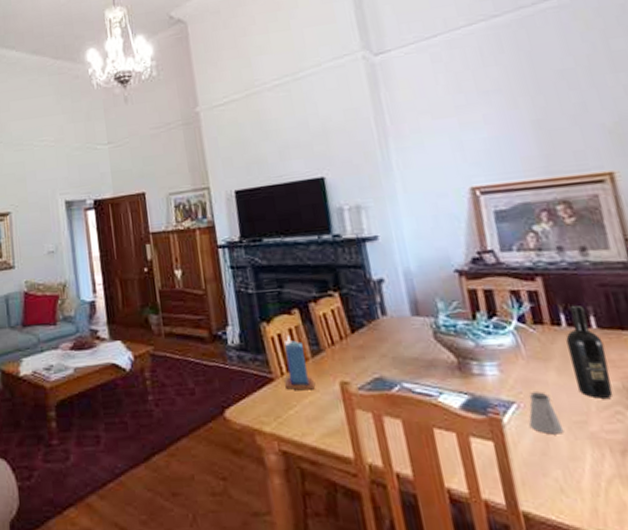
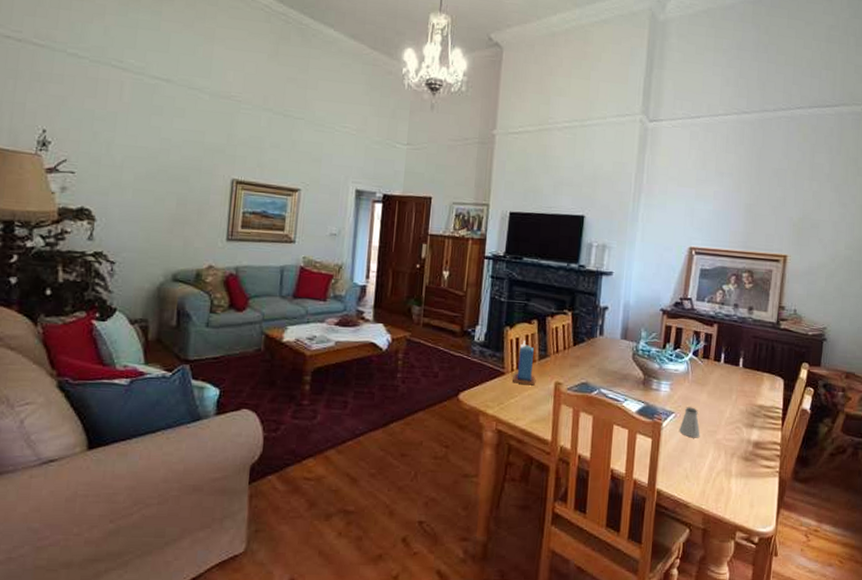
wine bottle: present [566,304,614,399] -> none [718,348,743,417]

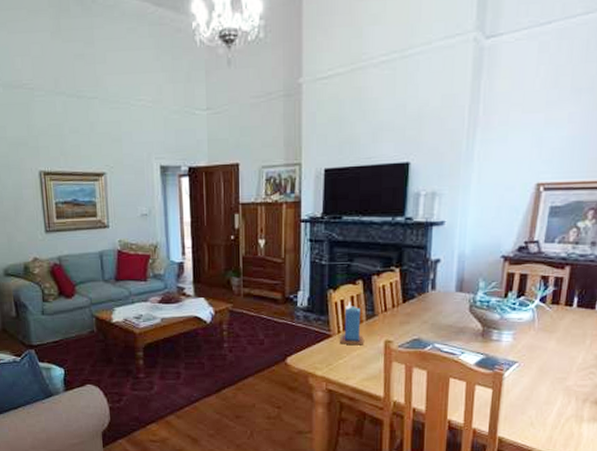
saltshaker: present [678,407,700,438] -> none [522,355,548,386]

